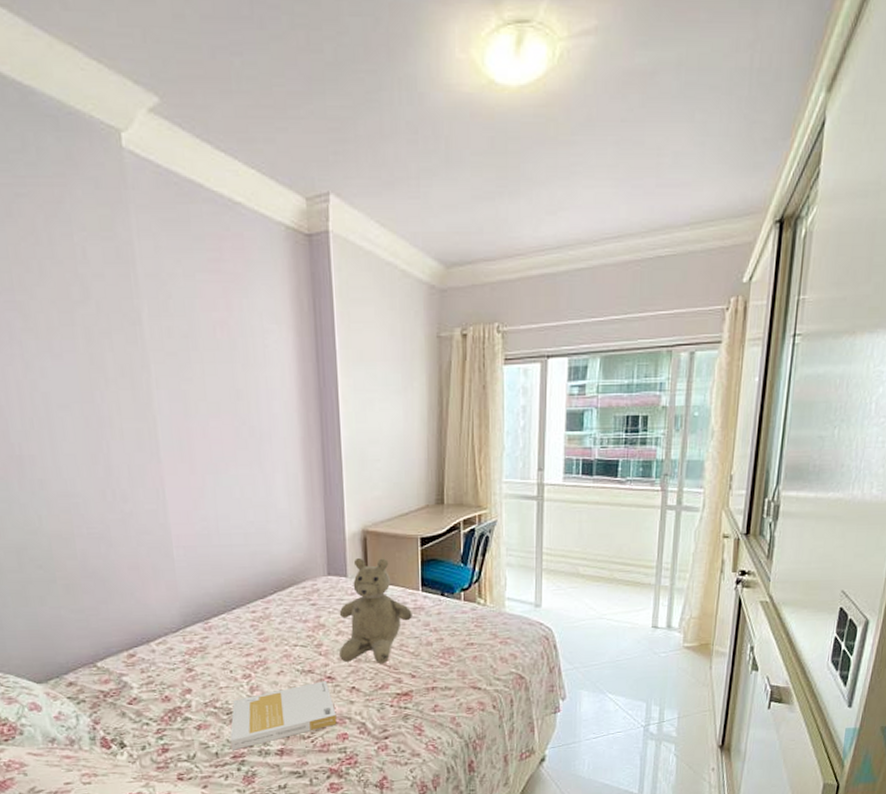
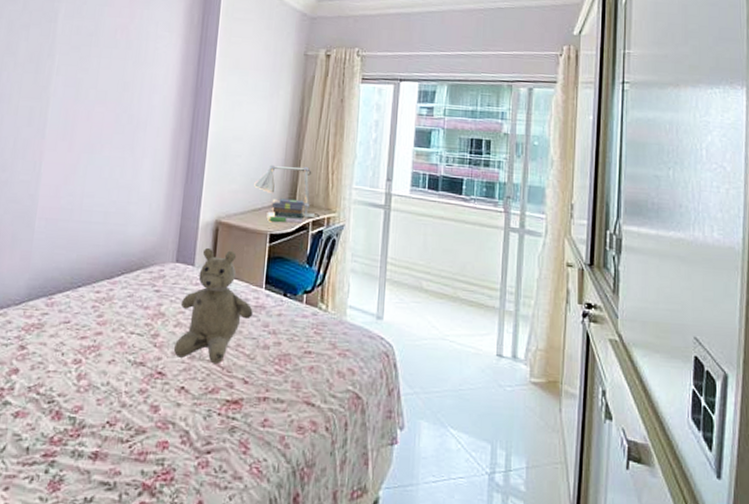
book: present [230,681,337,750] -> none [44,376,161,447]
desk lamp: none [399,463,471,518] -> present [255,164,320,219]
books: none [416,500,454,525] -> present [268,198,305,224]

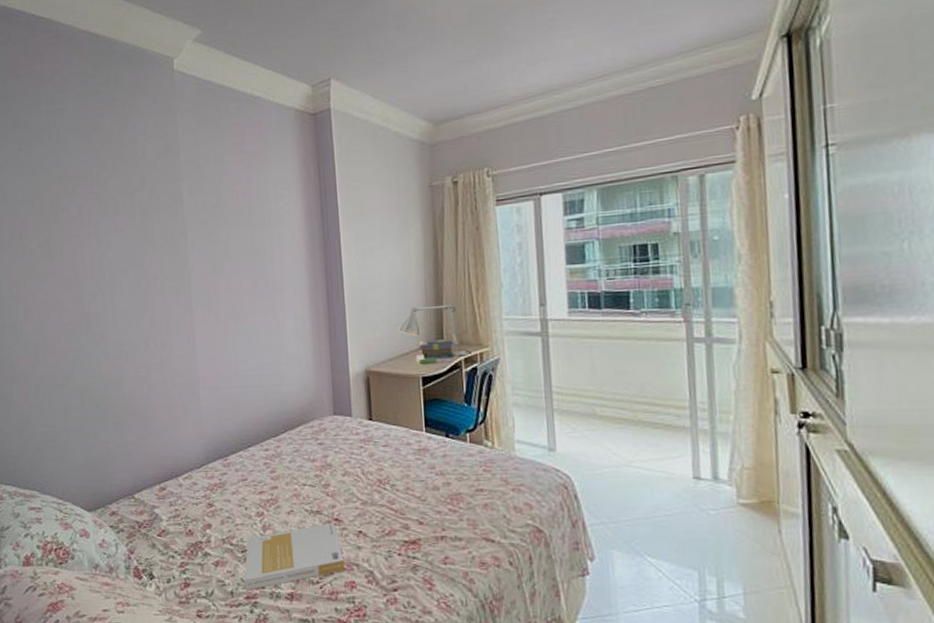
book: none [44,376,161,447] -> present [244,523,345,590]
teddy bear: present [173,247,253,365] -> none [345,397,417,508]

